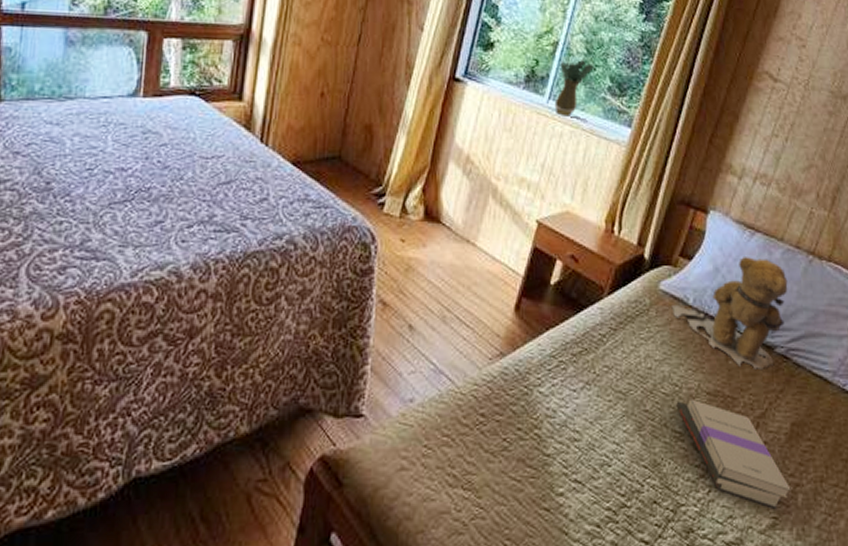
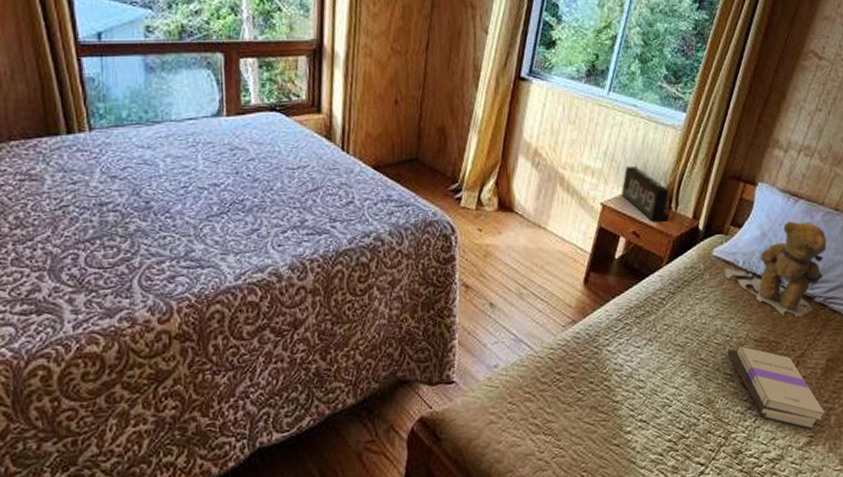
vase: present [554,57,595,118] -> none [614,49,652,108]
alarm clock: none [558,181,612,246] -> present [621,165,670,222]

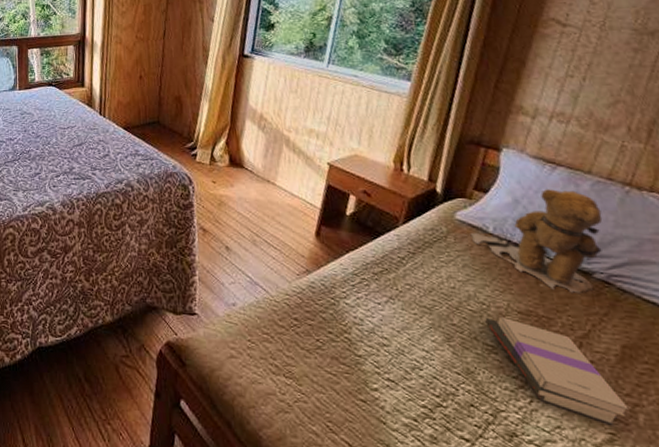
alarm clock: present [621,165,670,222] -> none [347,130,402,183]

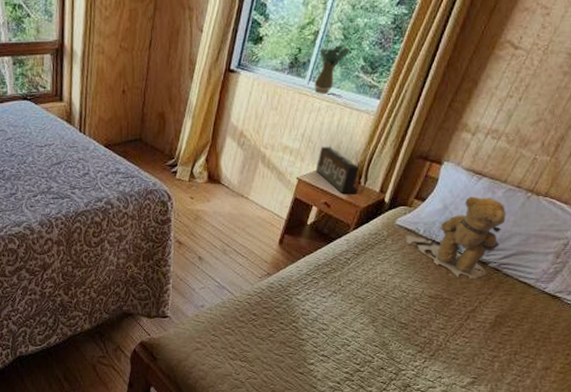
vase: none [334,26,370,78] -> present [314,42,351,95]
alarm clock: none [347,130,402,183] -> present [315,146,359,195]
books: present [485,316,629,425] -> none [403,300,490,372]

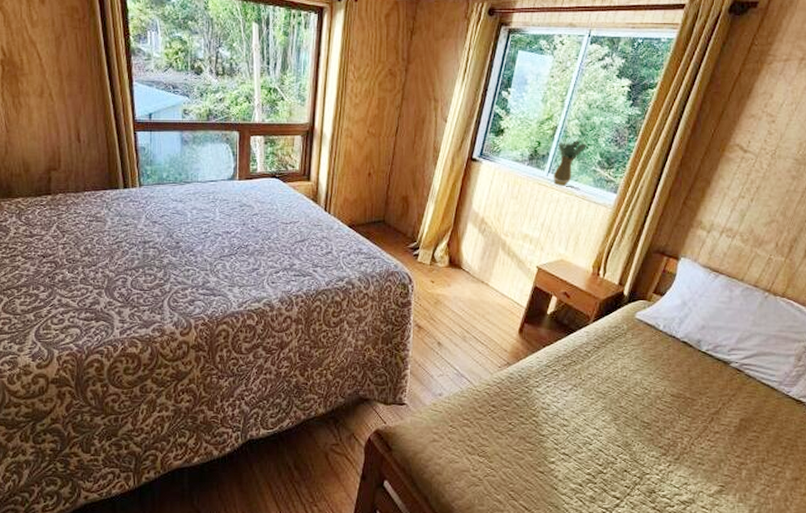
alarm clock: present [315,146,359,195] -> none [555,236,598,286]
teddy bear: present [405,196,506,279] -> none [645,294,745,379]

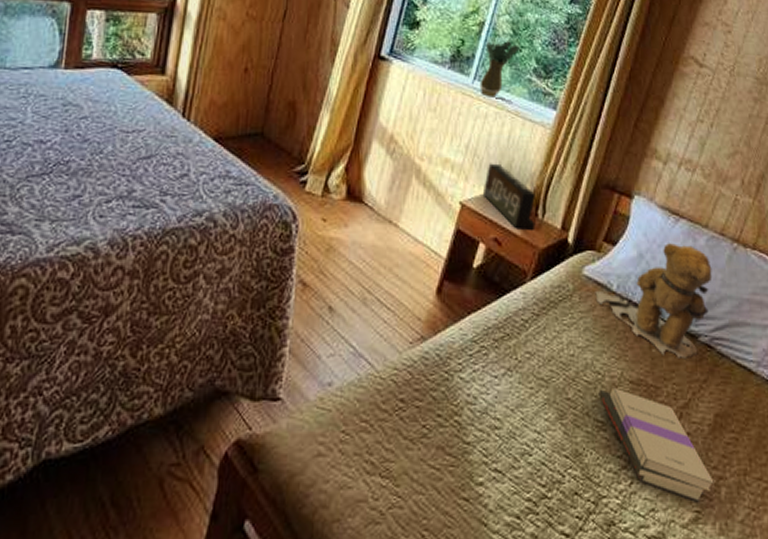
alarm clock: none [555,236,598,286] -> present [482,163,535,230]
teddy bear: none [645,294,745,379] -> present [595,243,713,358]
books: none [645,399,737,479] -> present [599,387,714,502]

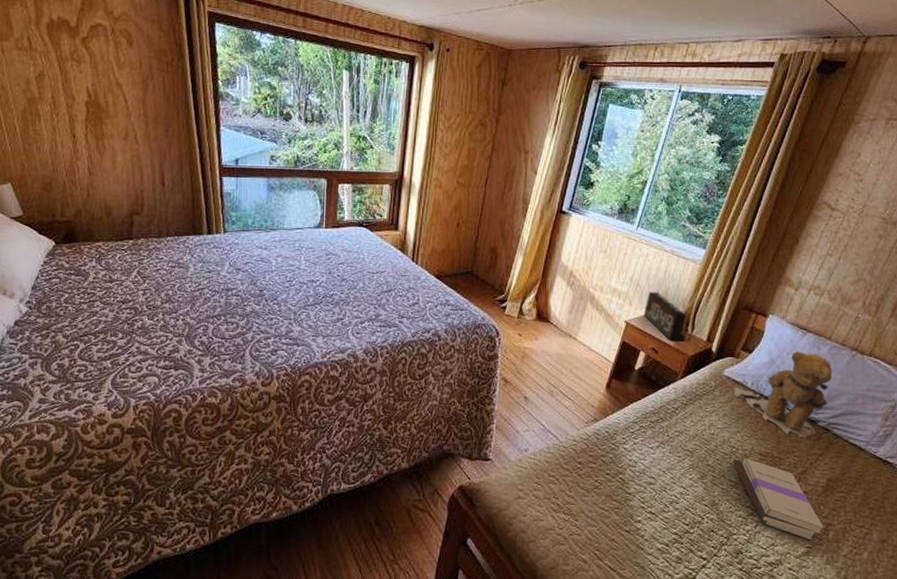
vase: present [480,38,521,99] -> none [642,193,677,242]

